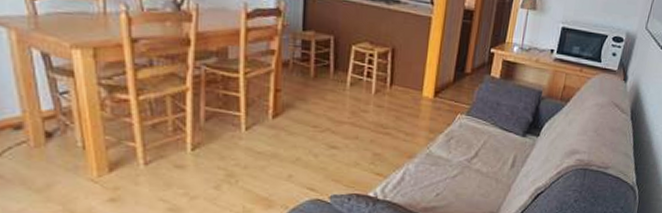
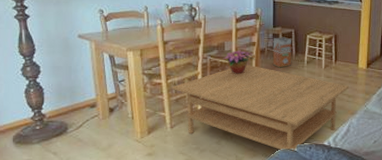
coffee table: none [145,81,408,204] -> present [172,64,350,152]
flower arrangement: none [225,59,274,95] -> present [223,49,255,74]
waste bin: none [300,45,330,90] -> present [272,37,292,68]

